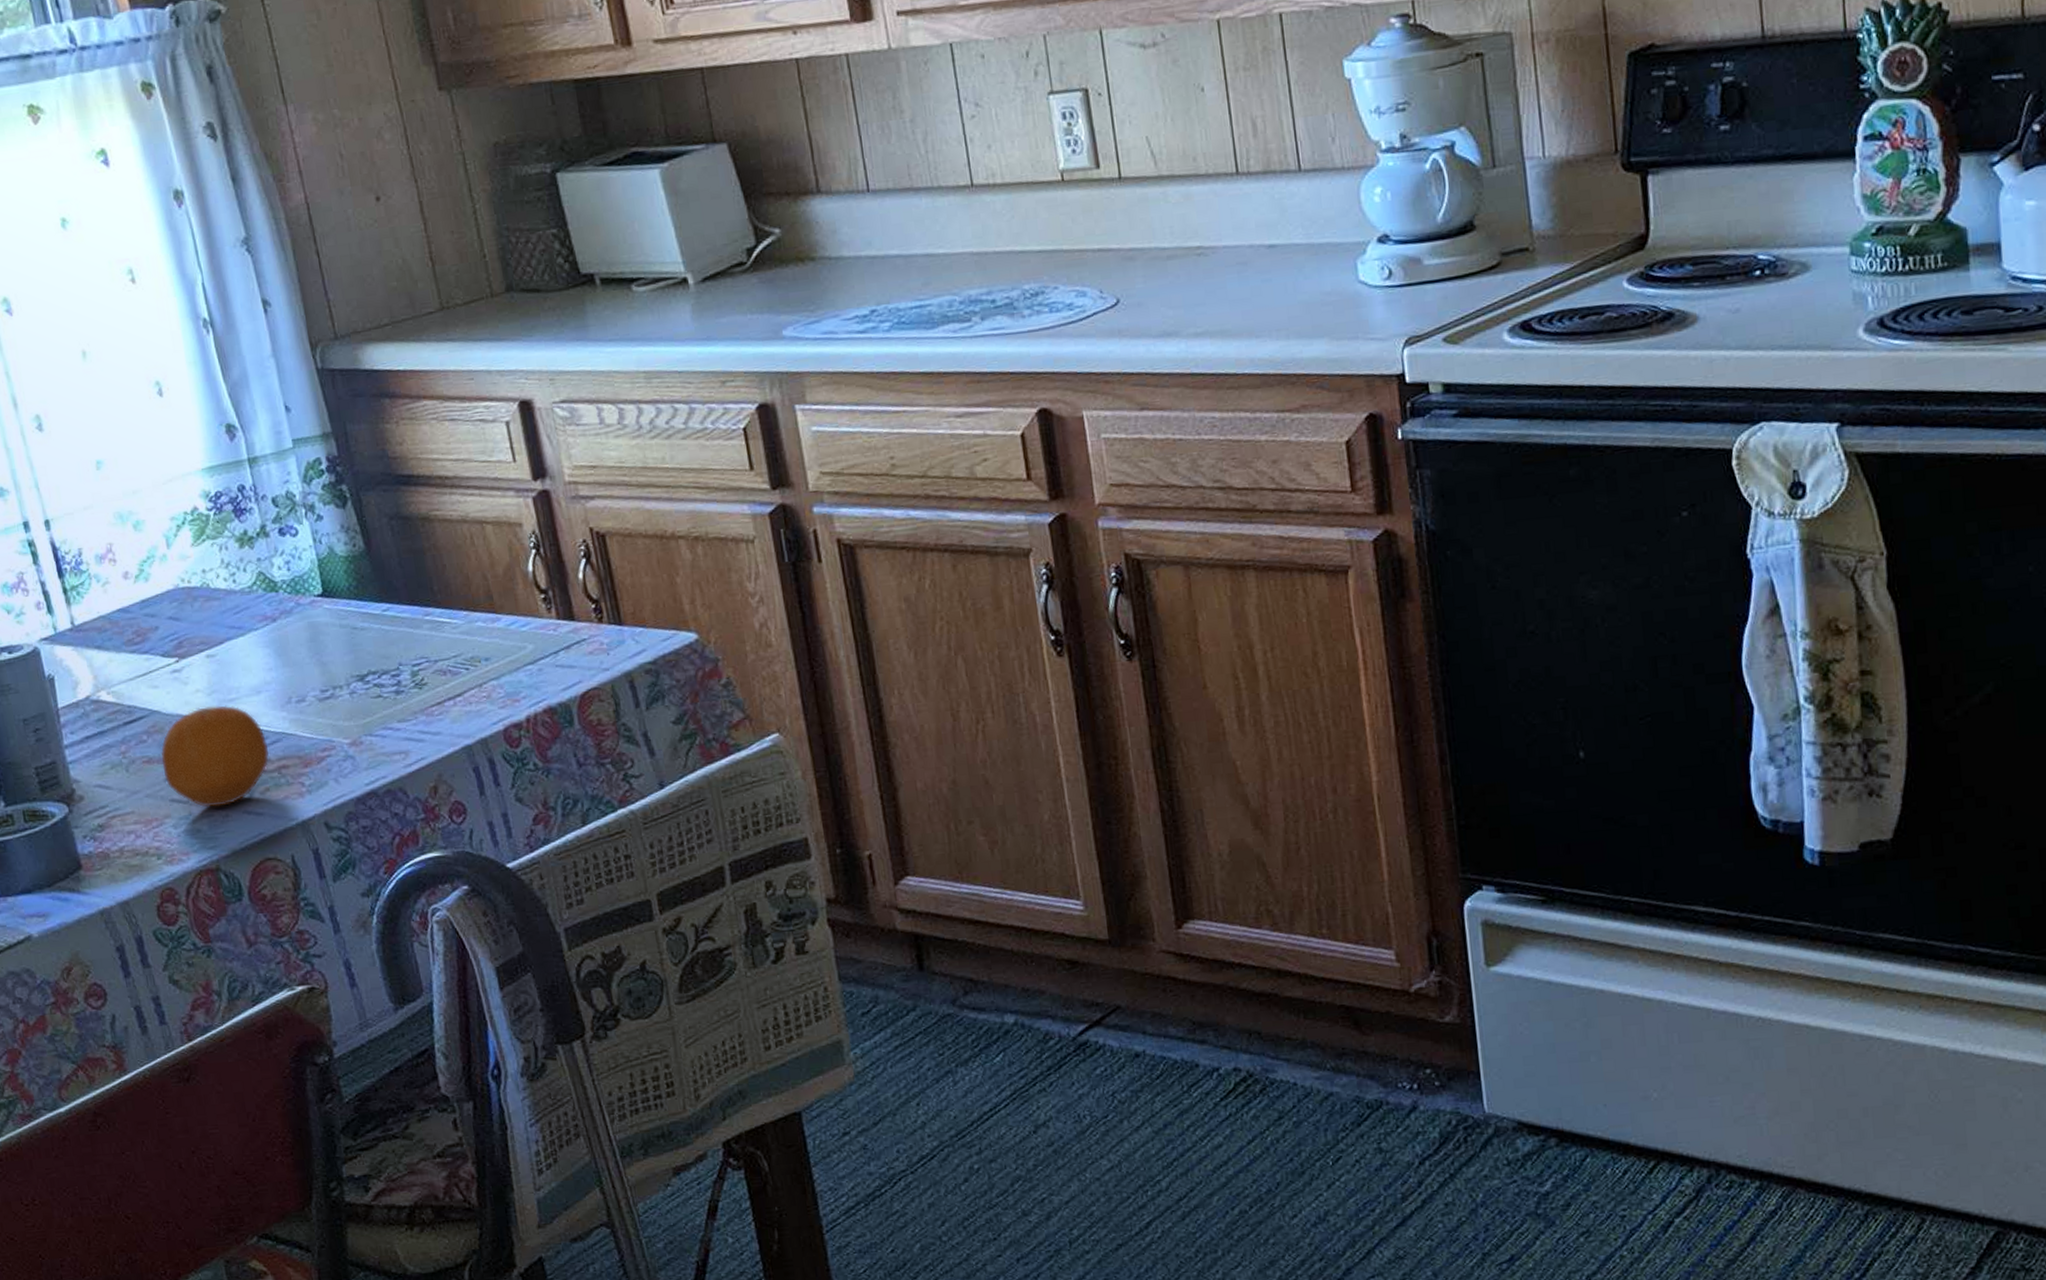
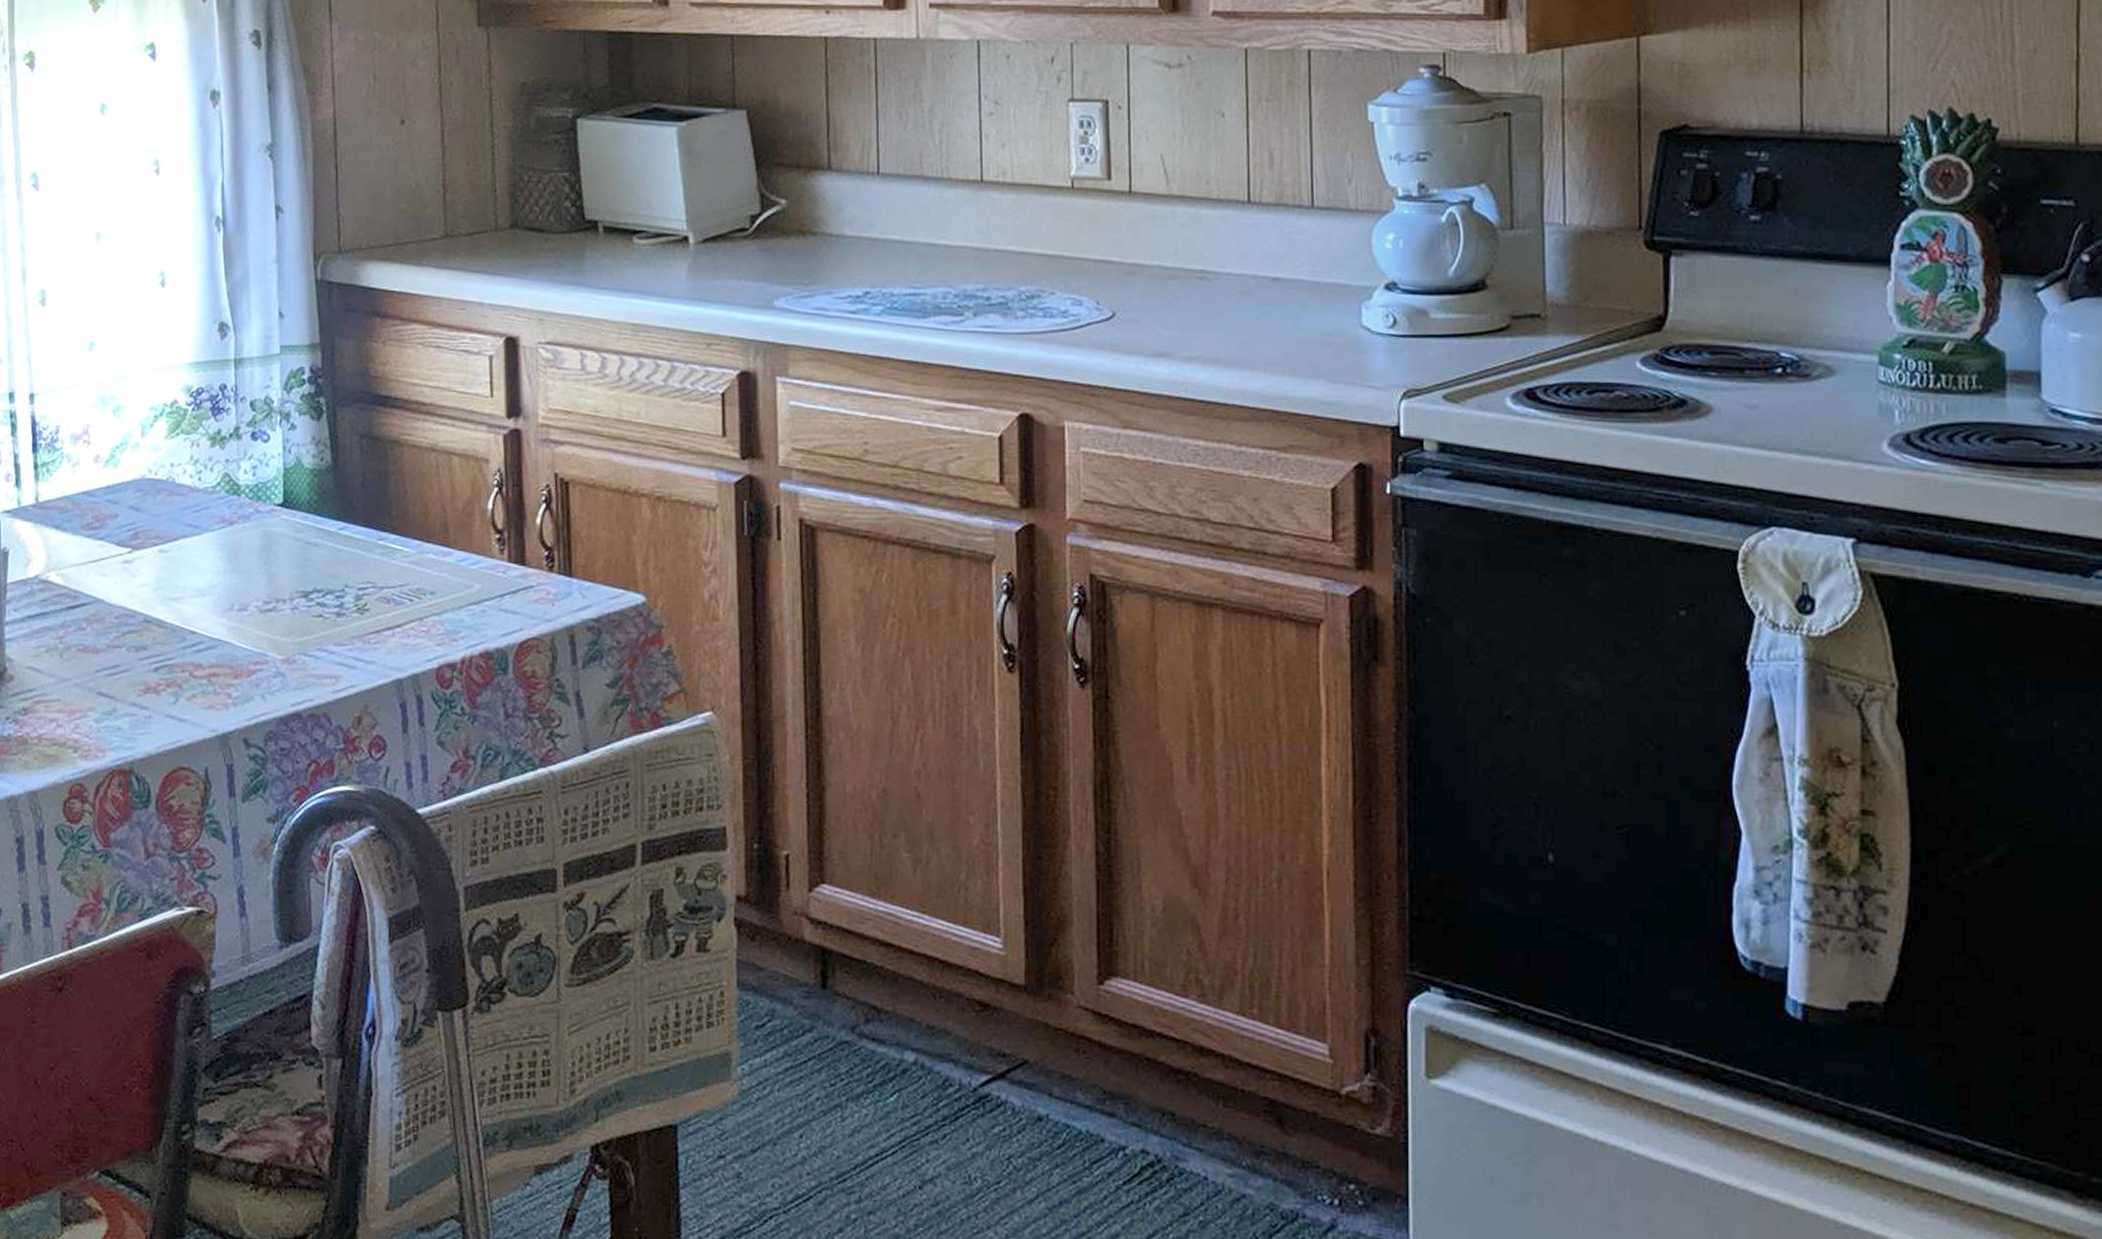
fruit: present [160,705,270,808] -> none [95,602,203,707]

